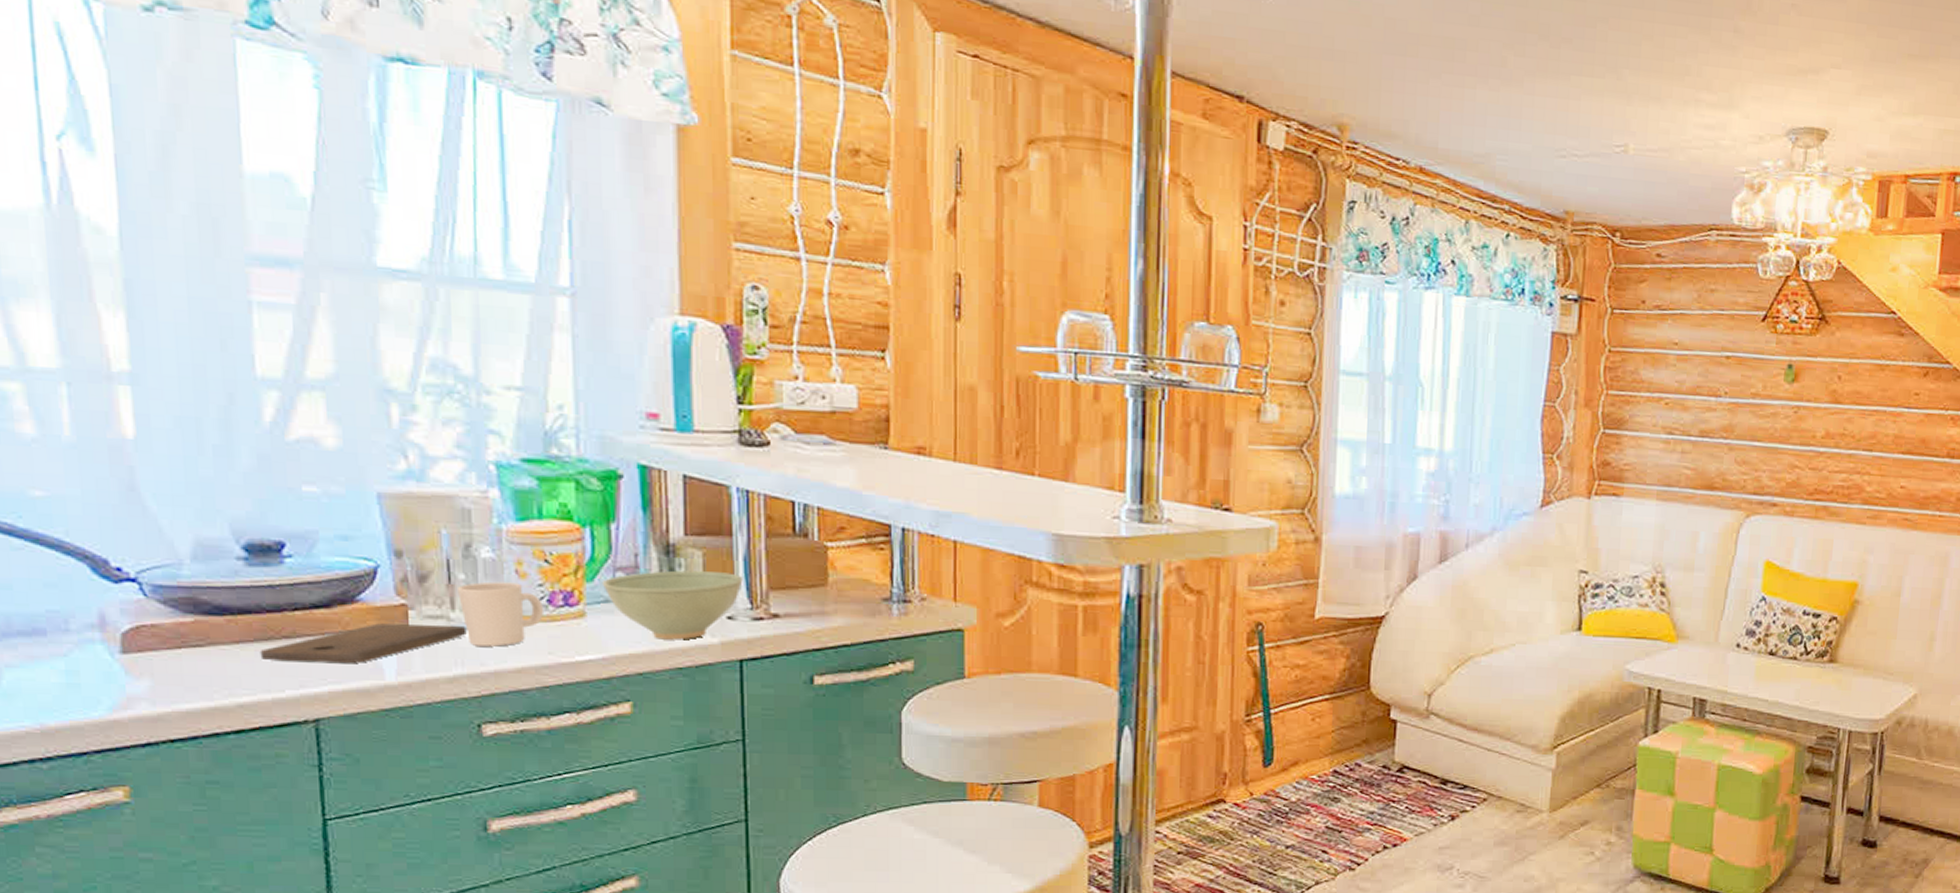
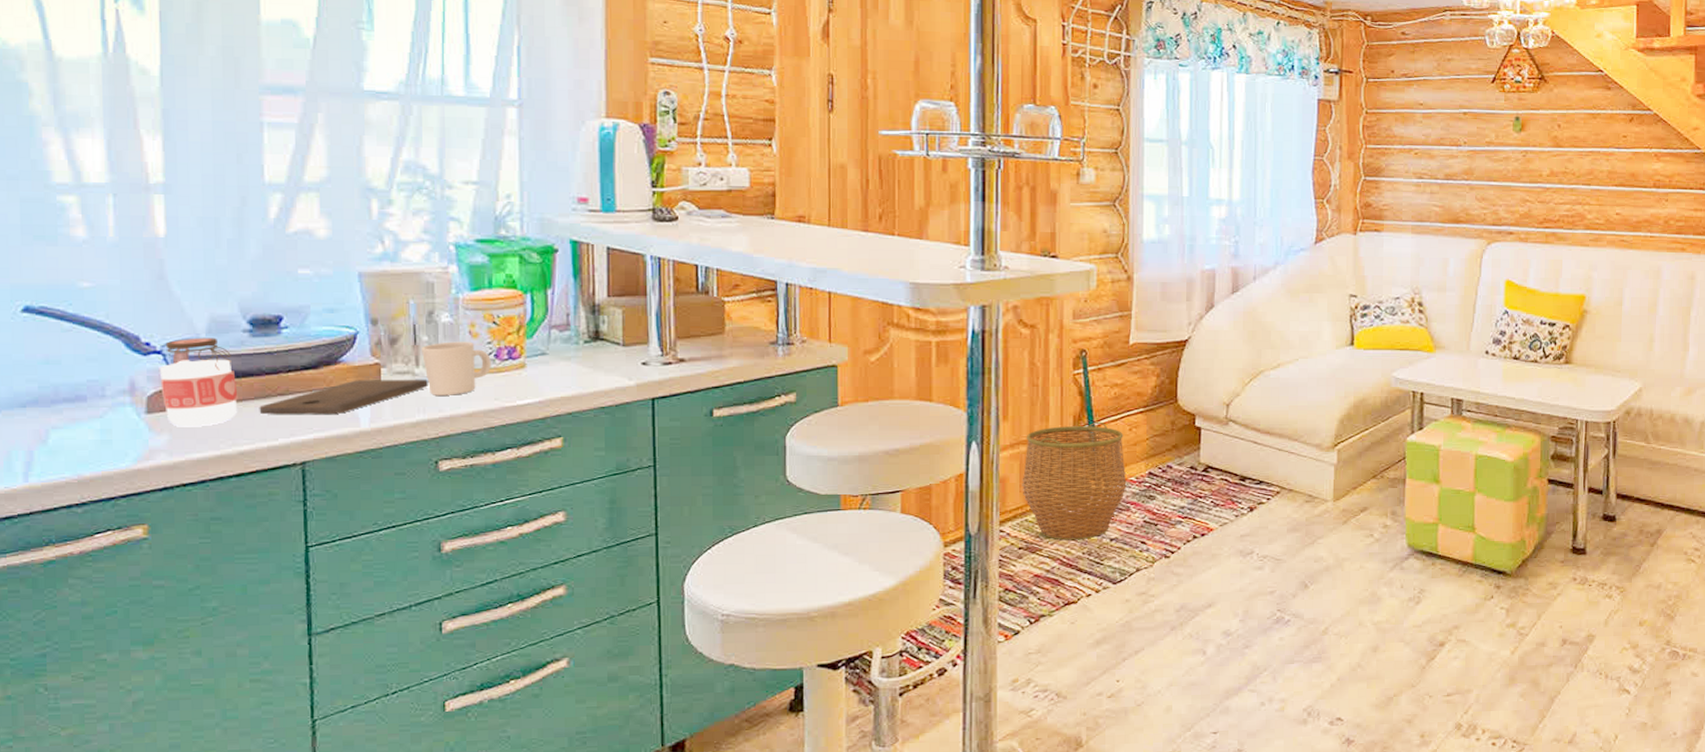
jar: none [135,564,234,672] -> present [160,337,238,427]
bowl: present [601,570,743,640] -> none [539,326,655,384]
basket: none [1183,708,1307,846] -> present [1022,421,1127,541]

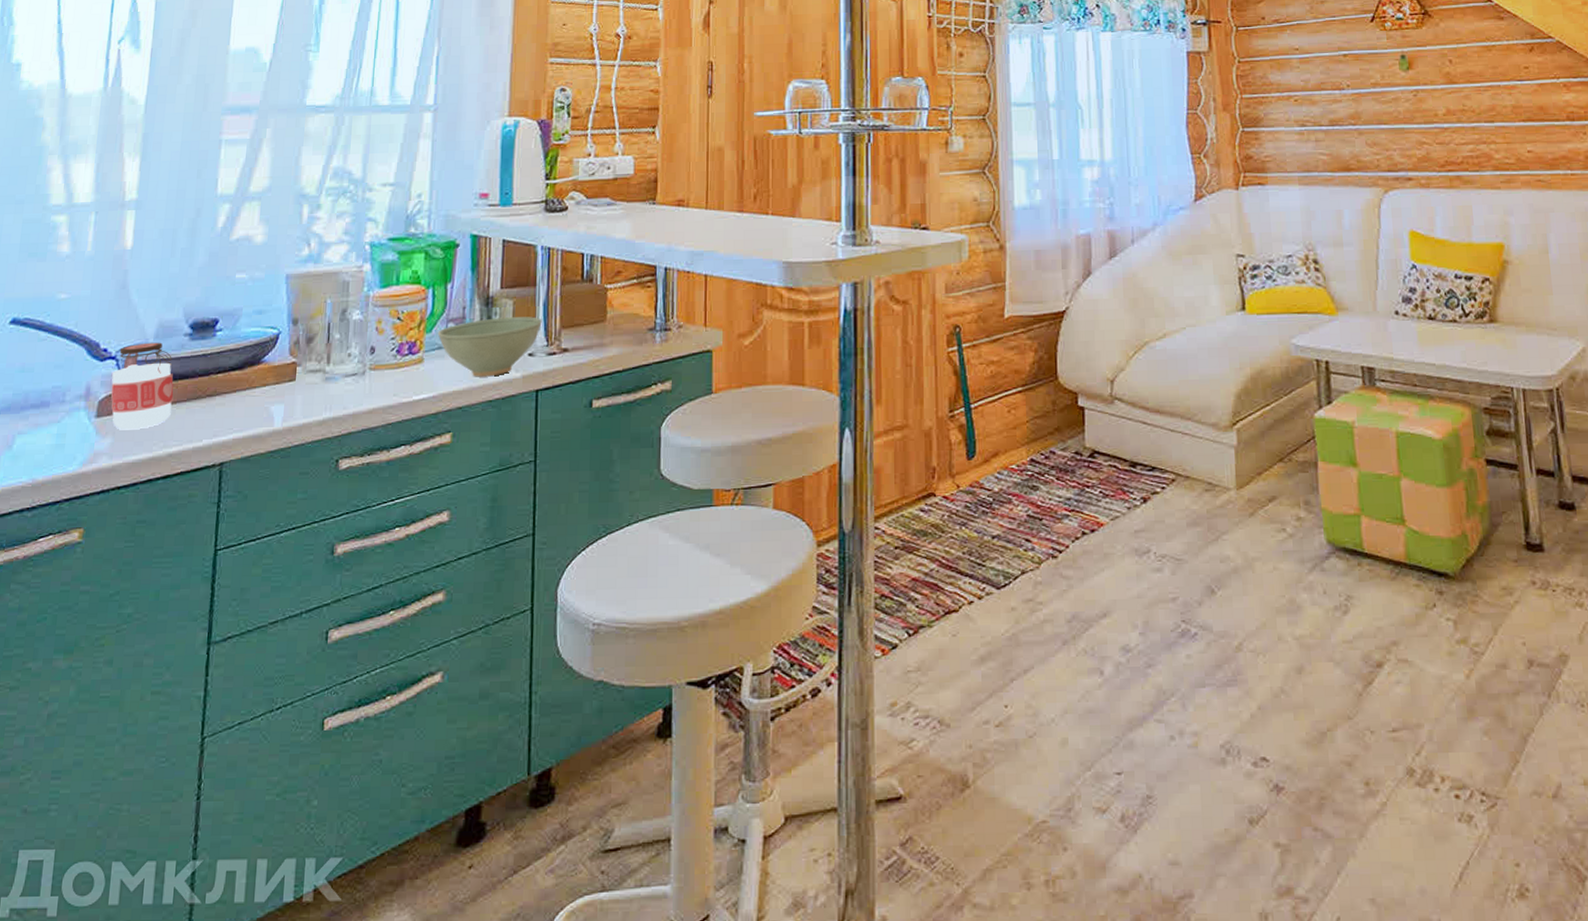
cutting board: present [259,379,428,415] -> none [189,376,336,417]
mug: present [422,341,491,395] -> none [333,338,393,393]
bowl: none [539,326,655,384] -> present [437,316,542,377]
basket: present [1022,421,1127,541] -> none [897,403,1007,538]

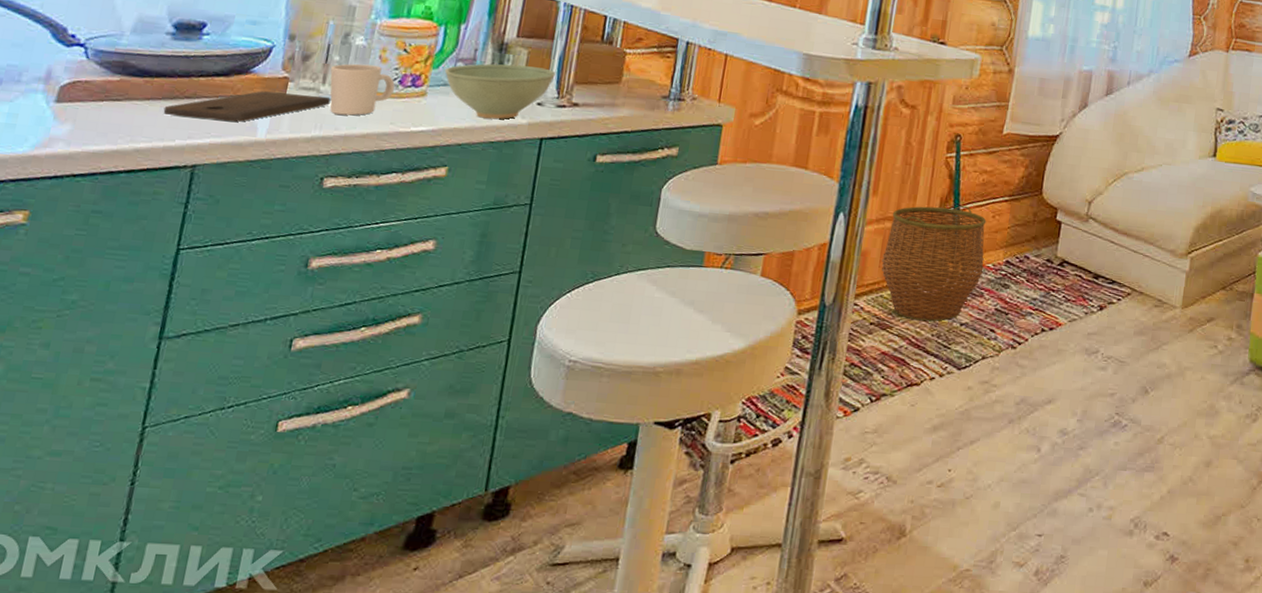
jar: present [111,342,174,430] -> none [74,34,150,120]
cutting board: none [189,376,336,417] -> present [163,91,331,122]
mug: none [333,338,393,393] -> present [329,63,395,116]
basket: none [897,403,1007,538] -> present [882,205,987,321]

